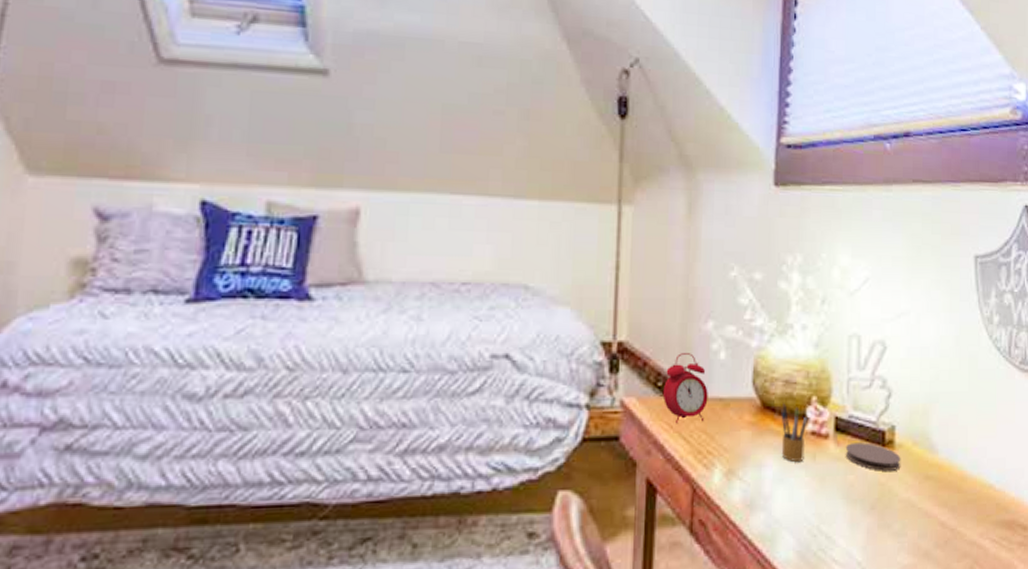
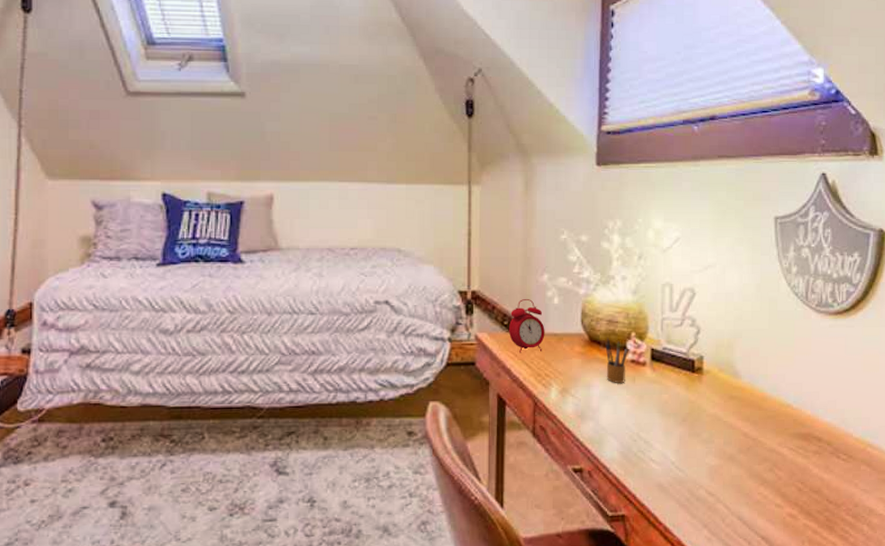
coaster: present [845,442,901,471] -> none [660,369,709,392]

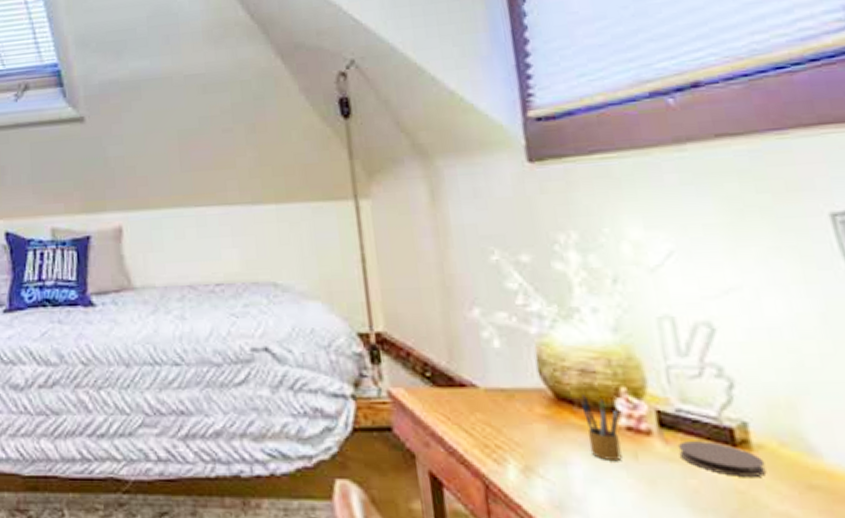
alarm clock: present [508,299,545,353] -> none [432,342,487,416]
coaster: none [660,369,709,392] -> present [677,441,766,477]

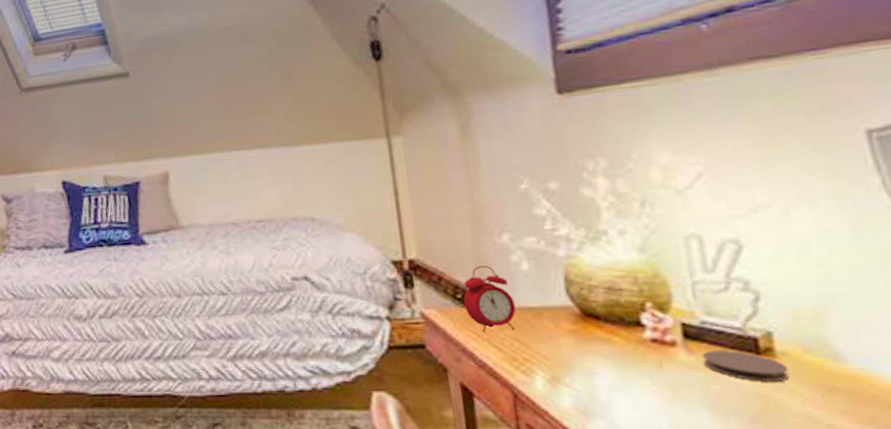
alarm clock: none [432,342,487,416] -> present [463,266,516,333]
pencil box: present [581,395,622,460] -> none [607,311,646,370]

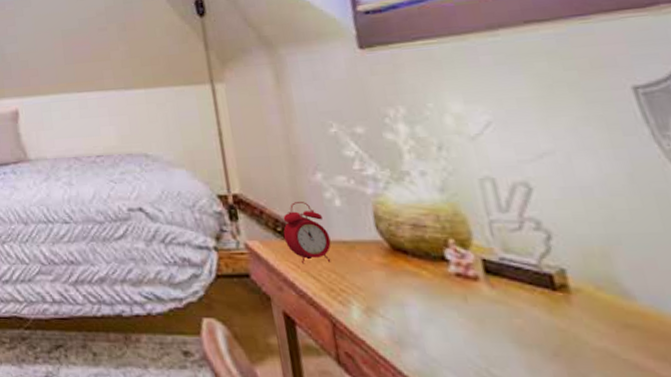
coaster: present [701,350,790,382] -> none [502,286,585,317]

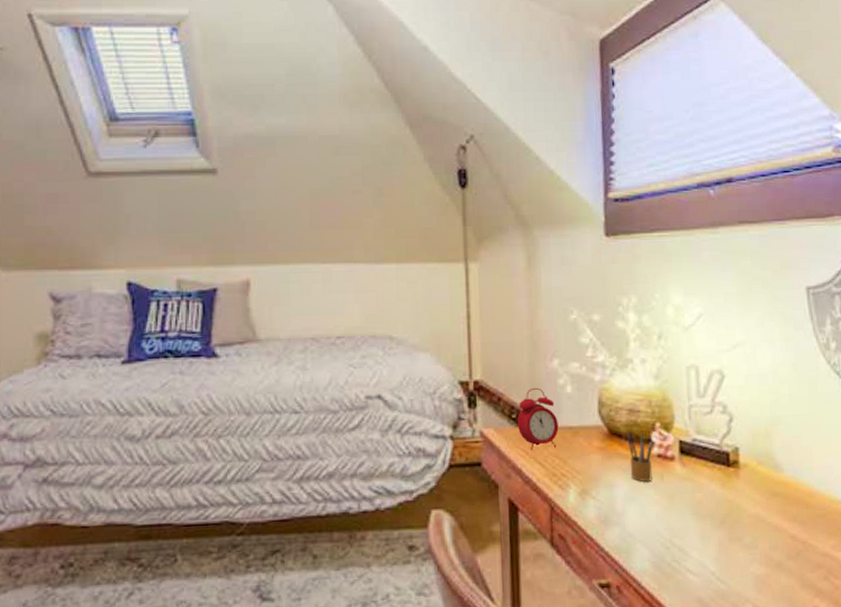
pencil box: none [414,246,453,302] -> present [627,430,653,482]

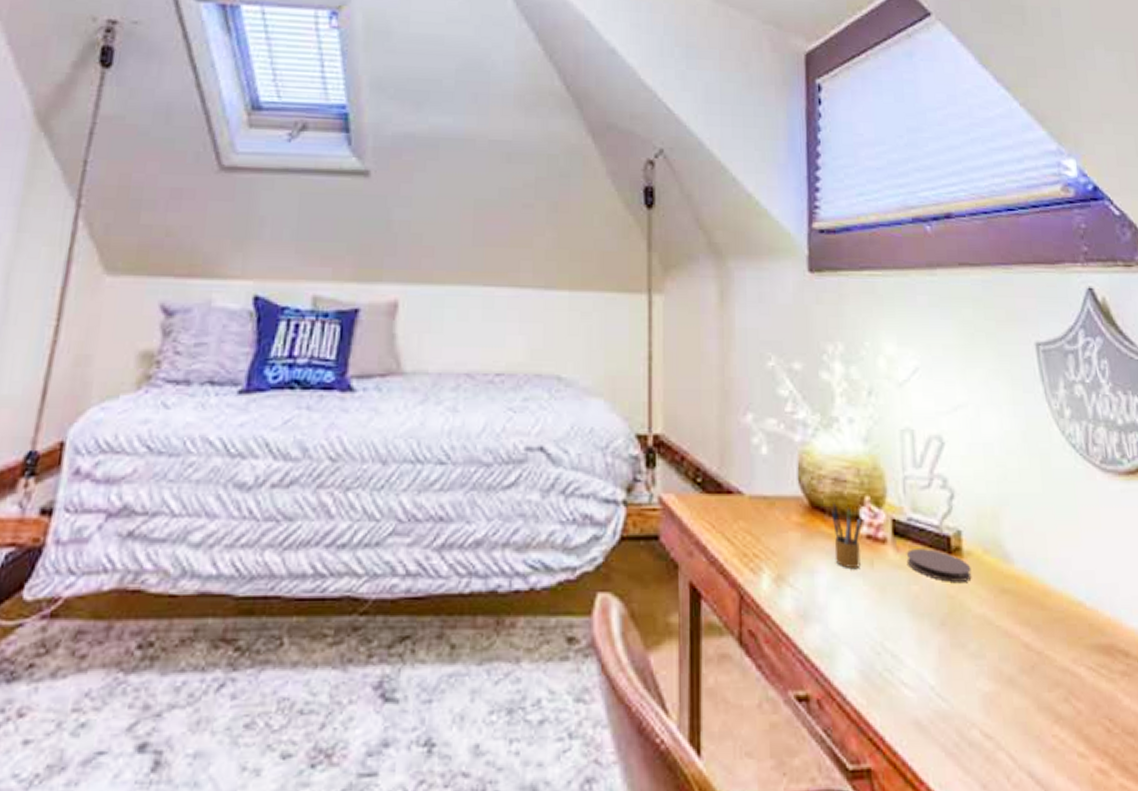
alarm clock: present [517,388,559,451] -> none [702,447,751,523]
coaster: none [691,463,747,489] -> present [906,549,972,582]

